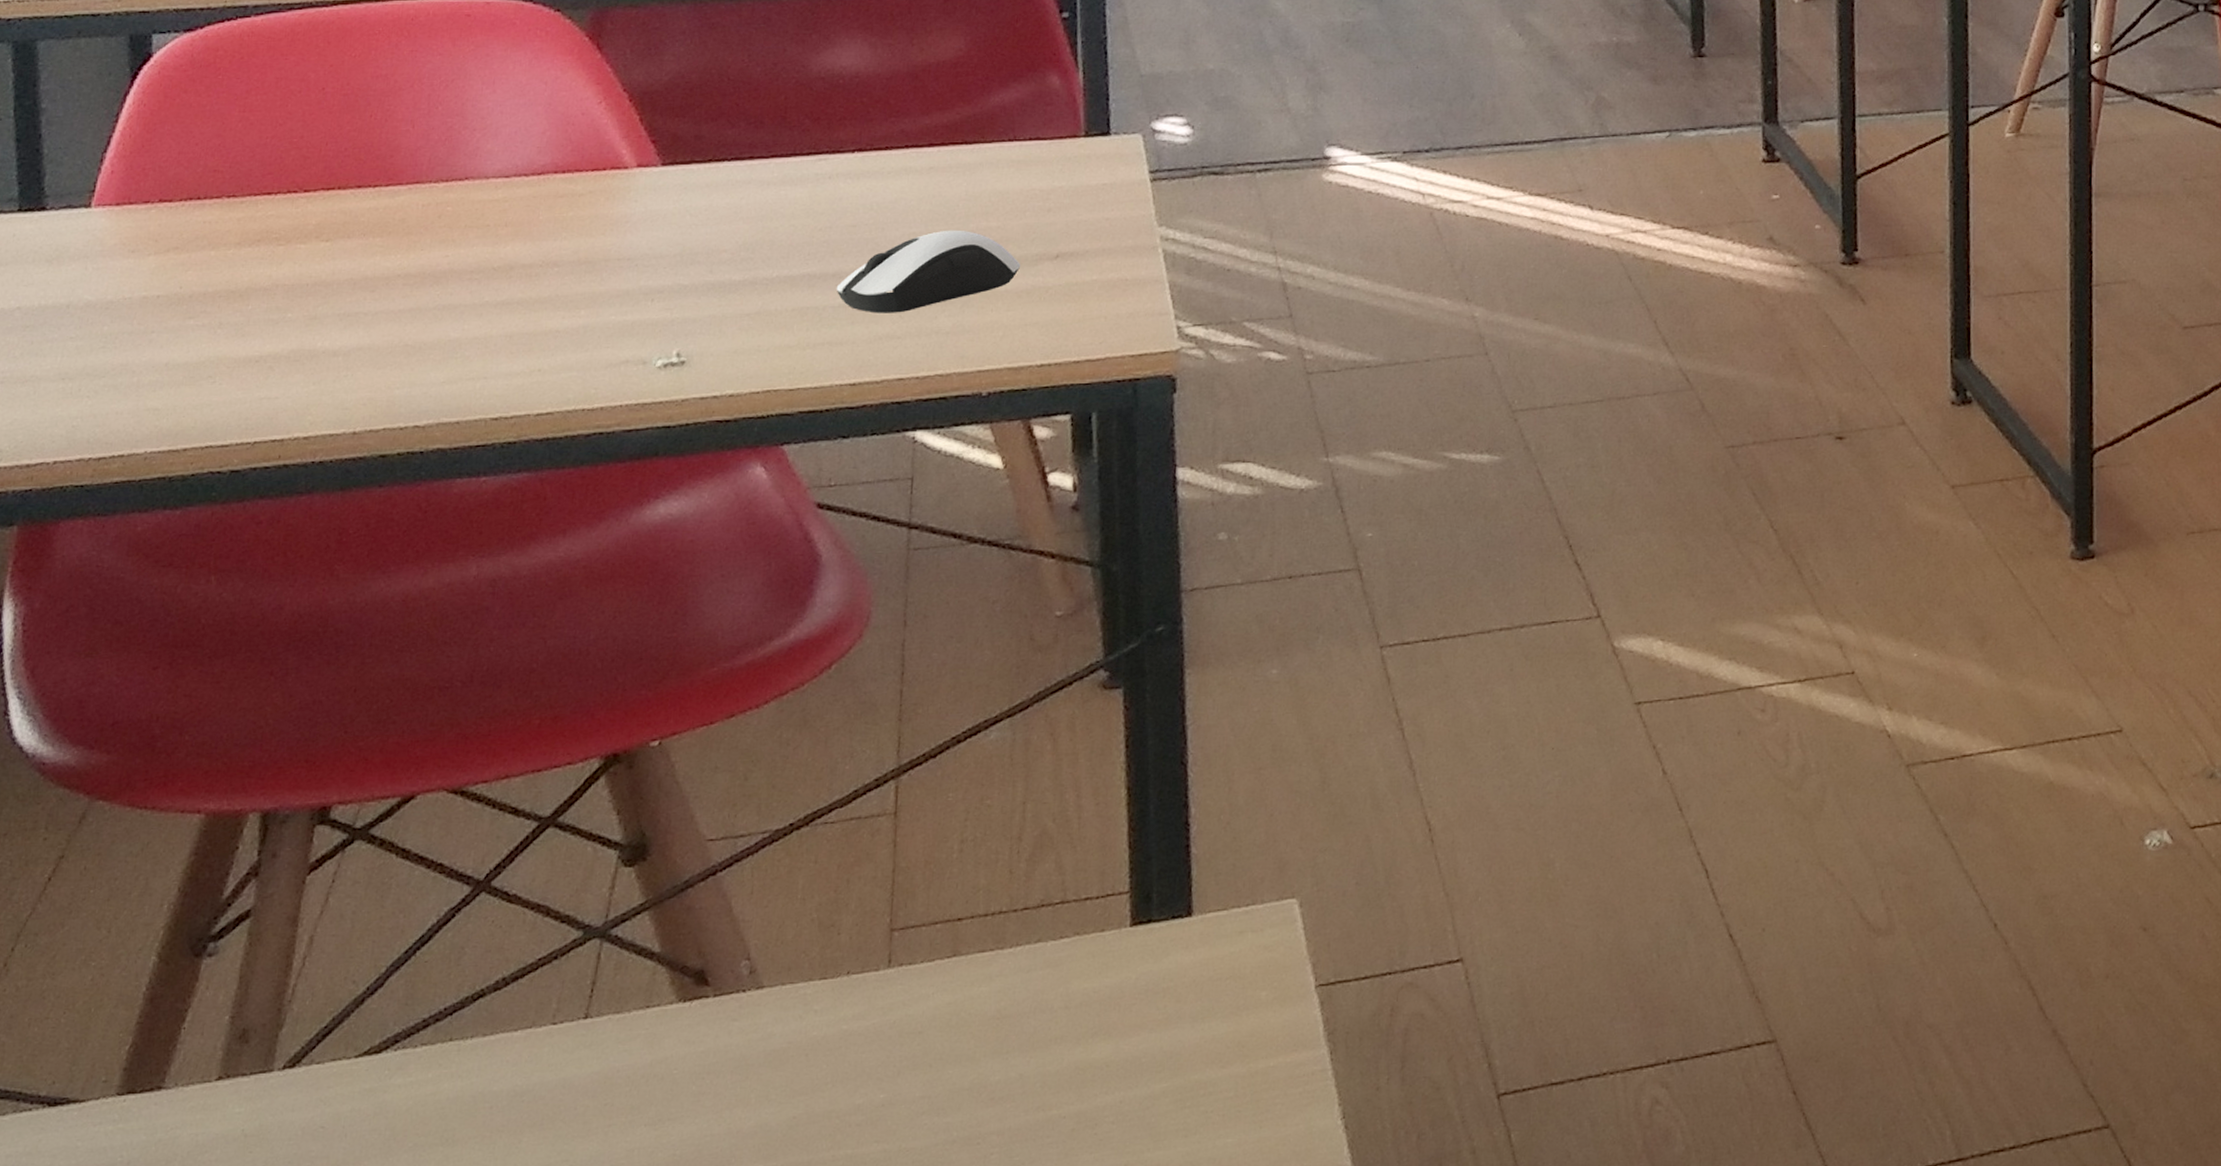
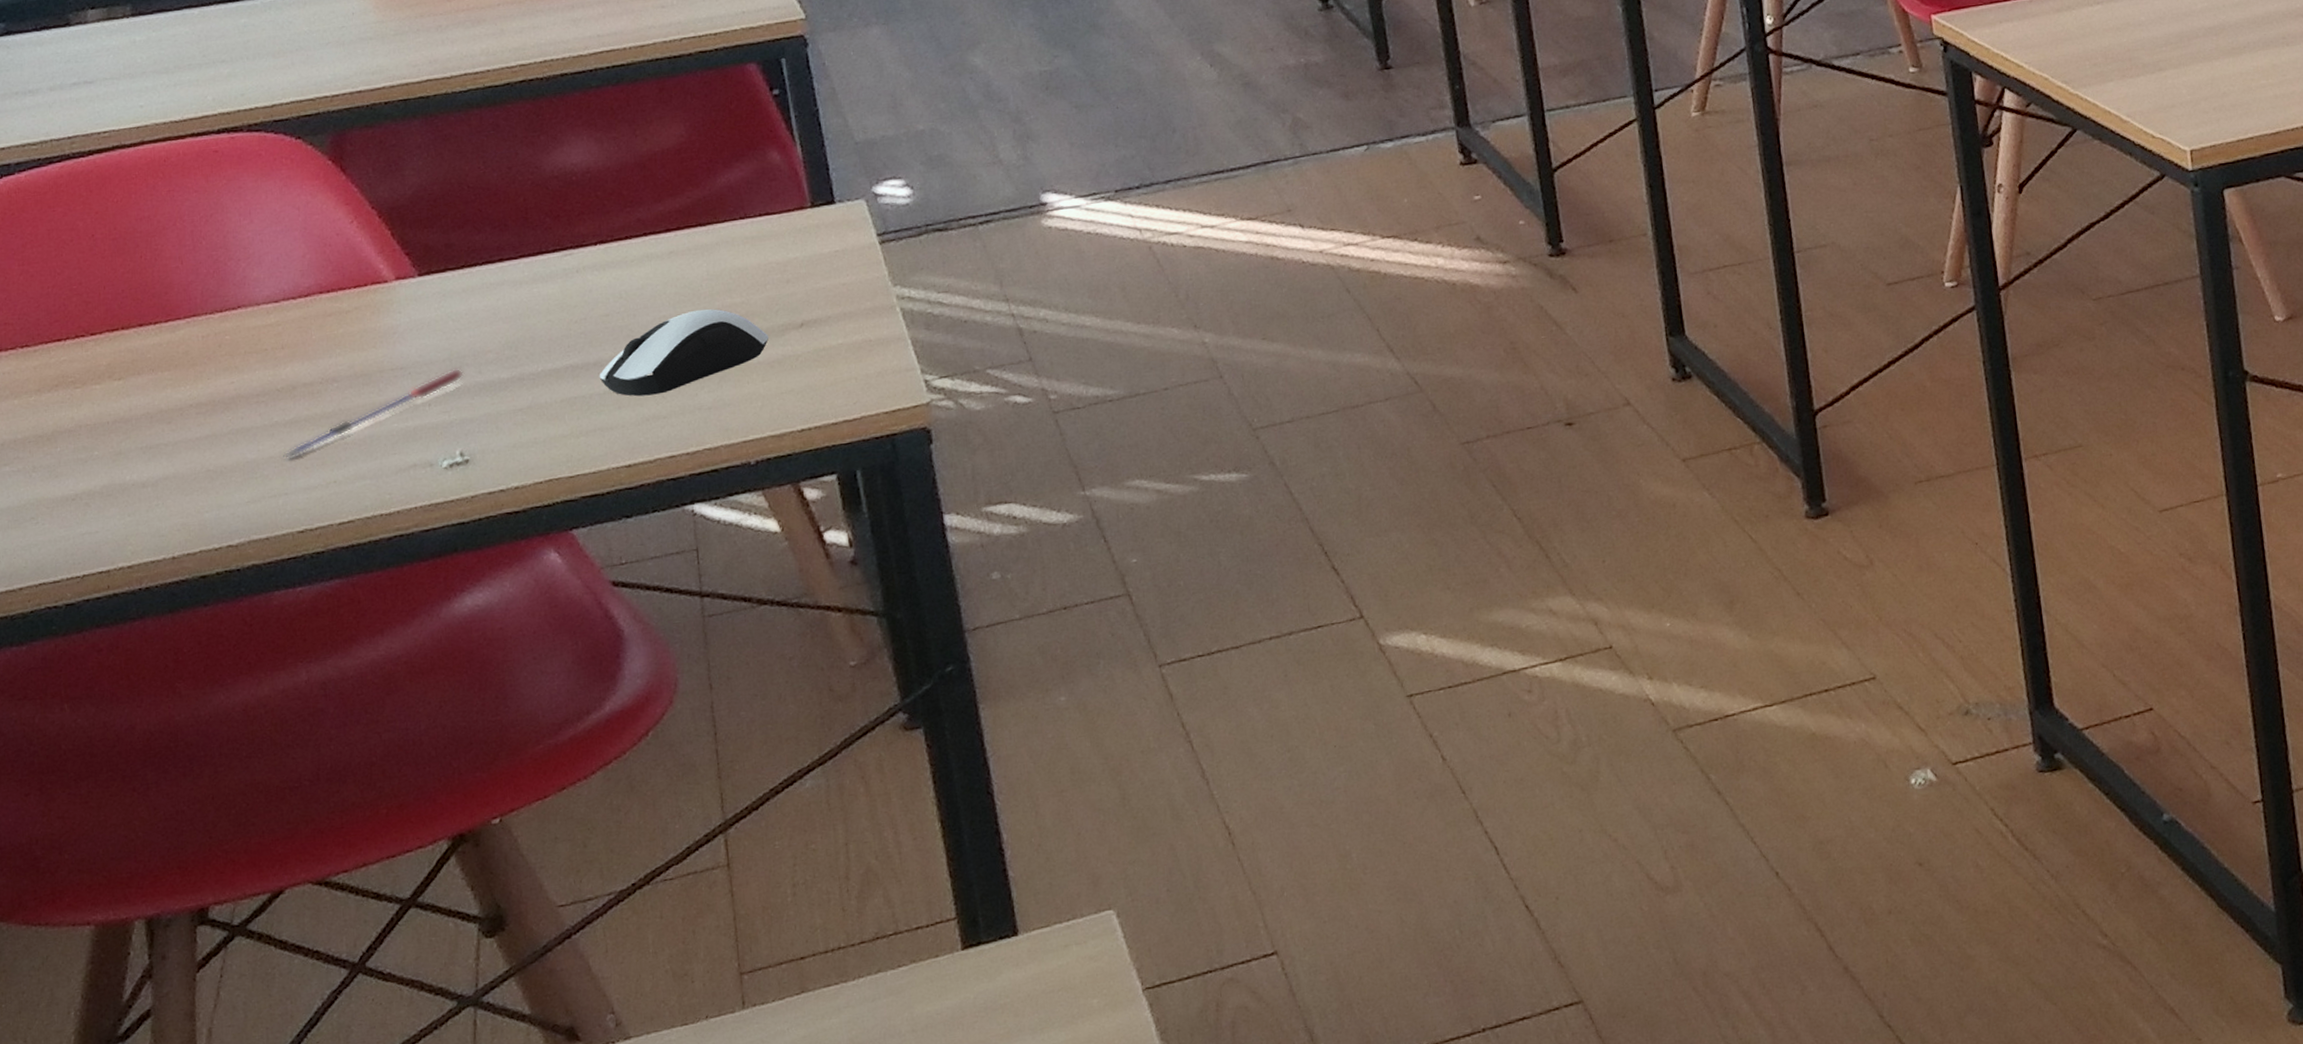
pen: none [487,264,694,342] -> present [282,367,464,459]

